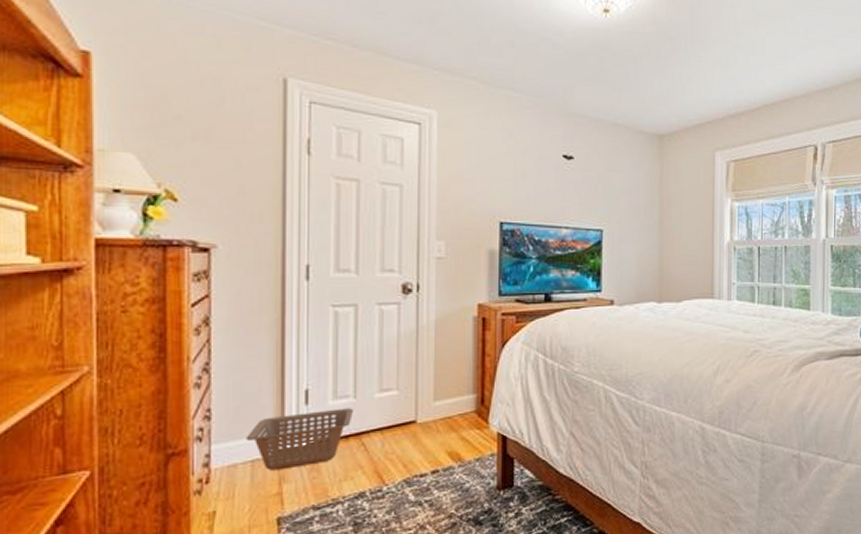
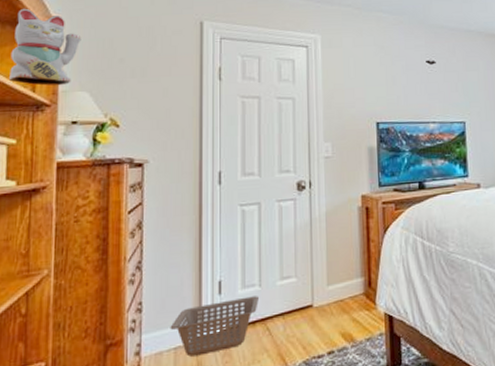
decorative figurine: none [24,34,123,143] -> present [9,8,82,86]

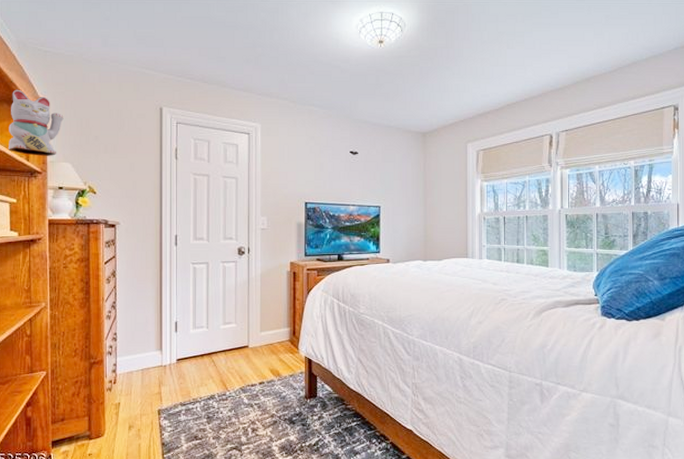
laundry basket: present [170,296,259,357] -> none [138,335,206,377]

